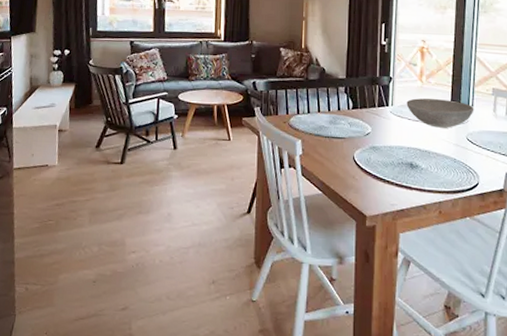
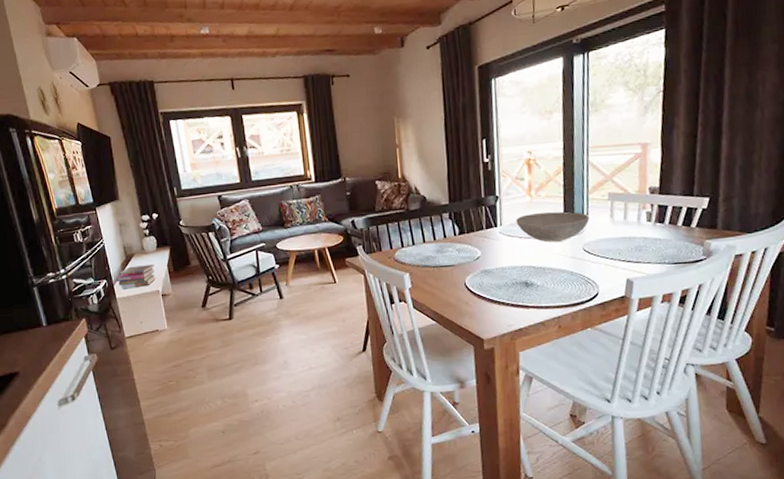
books: none [16,98,57,120] -> present [116,264,156,290]

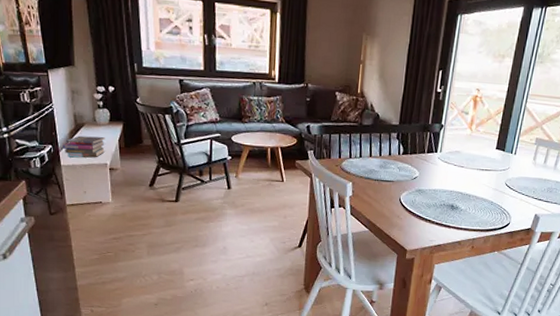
bowl: present [516,211,590,242] -> none [454,145,517,174]

